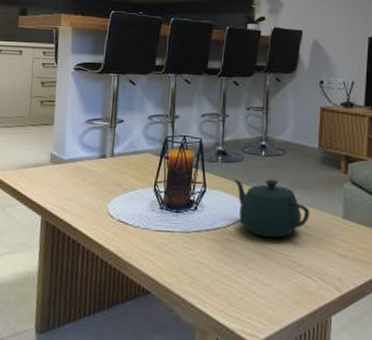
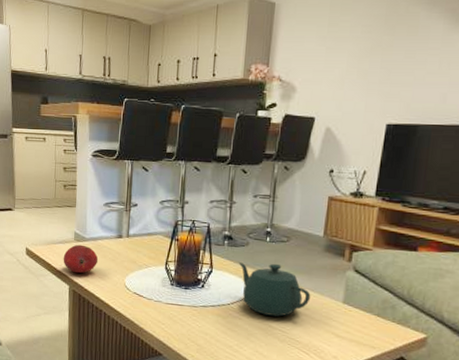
fruit: none [35,167,78,201] -> present [63,244,99,274]

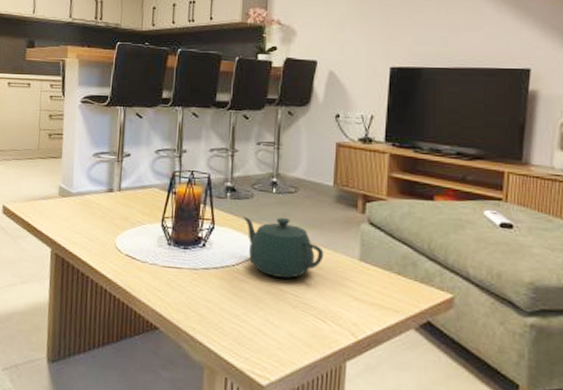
fruit: present [63,244,99,274] -> none [45,200,86,234]

